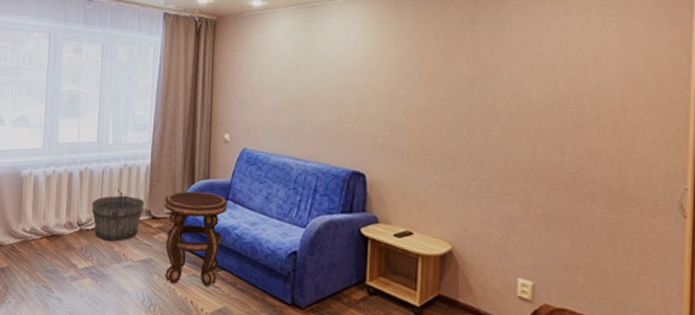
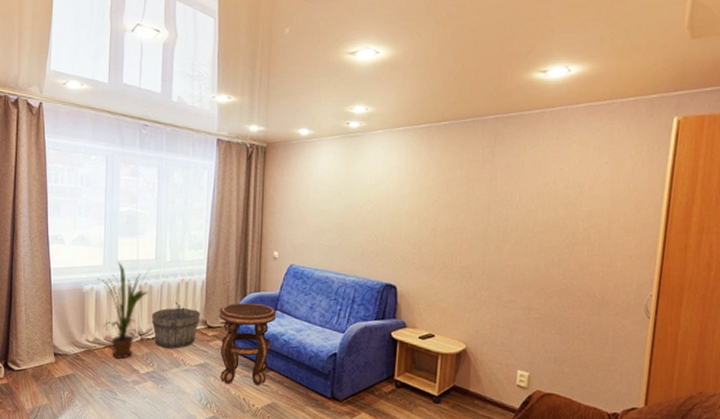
house plant: none [36,144,91,252] -> present [97,262,149,359]

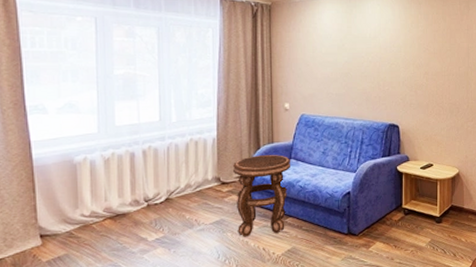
house plant: present [97,262,149,359] -> none [91,127,154,230]
wooden bucket: present [151,302,201,349] -> none [158,162,214,211]

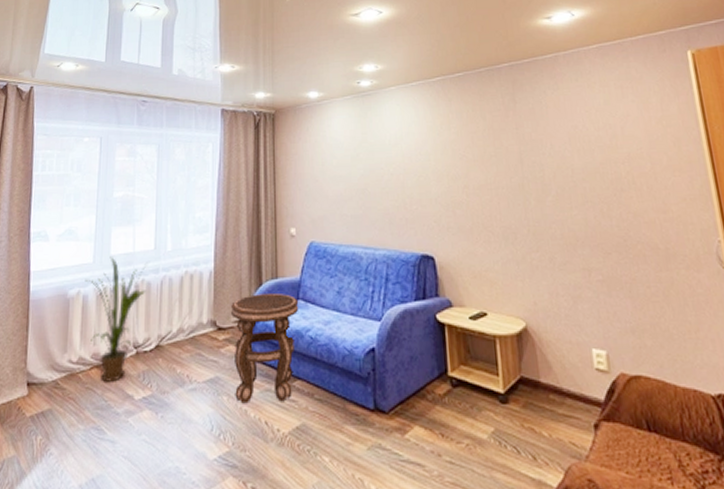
house plant: none [91,127,154,230] -> present [85,257,147,382]

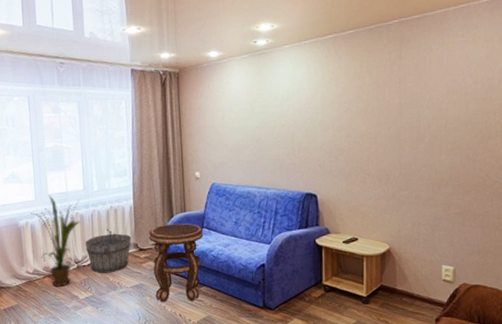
wooden bucket: none [149,300,209,362] -> present [85,229,132,273]

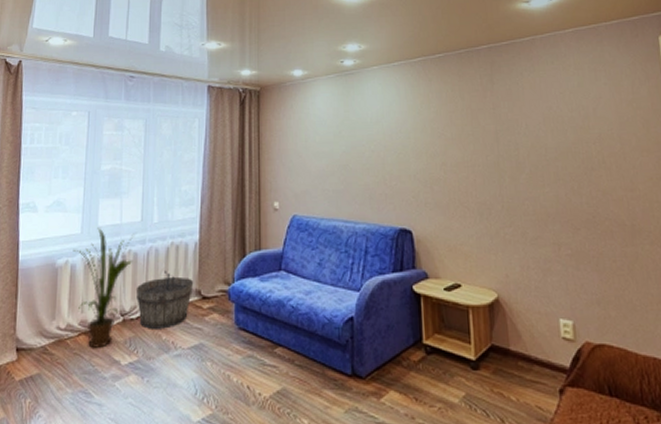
side table: present [149,224,204,302] -> none [216,265,281,369]

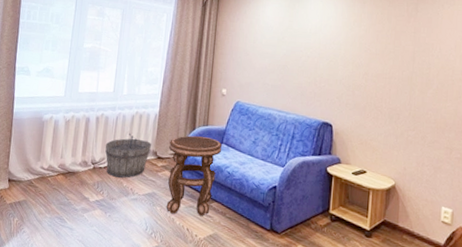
house plant: present [73,228,134,348] -> none [57,93,107,187]
side table: none [216,265,281,369] -> present [166,135,223,216]

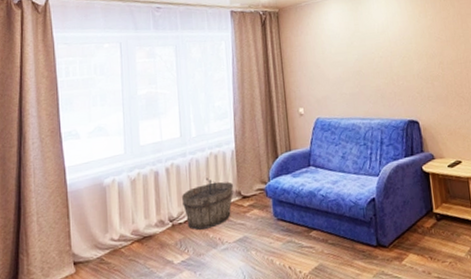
side table: present [166,135,223,216] -> none [253,162,311,255]

